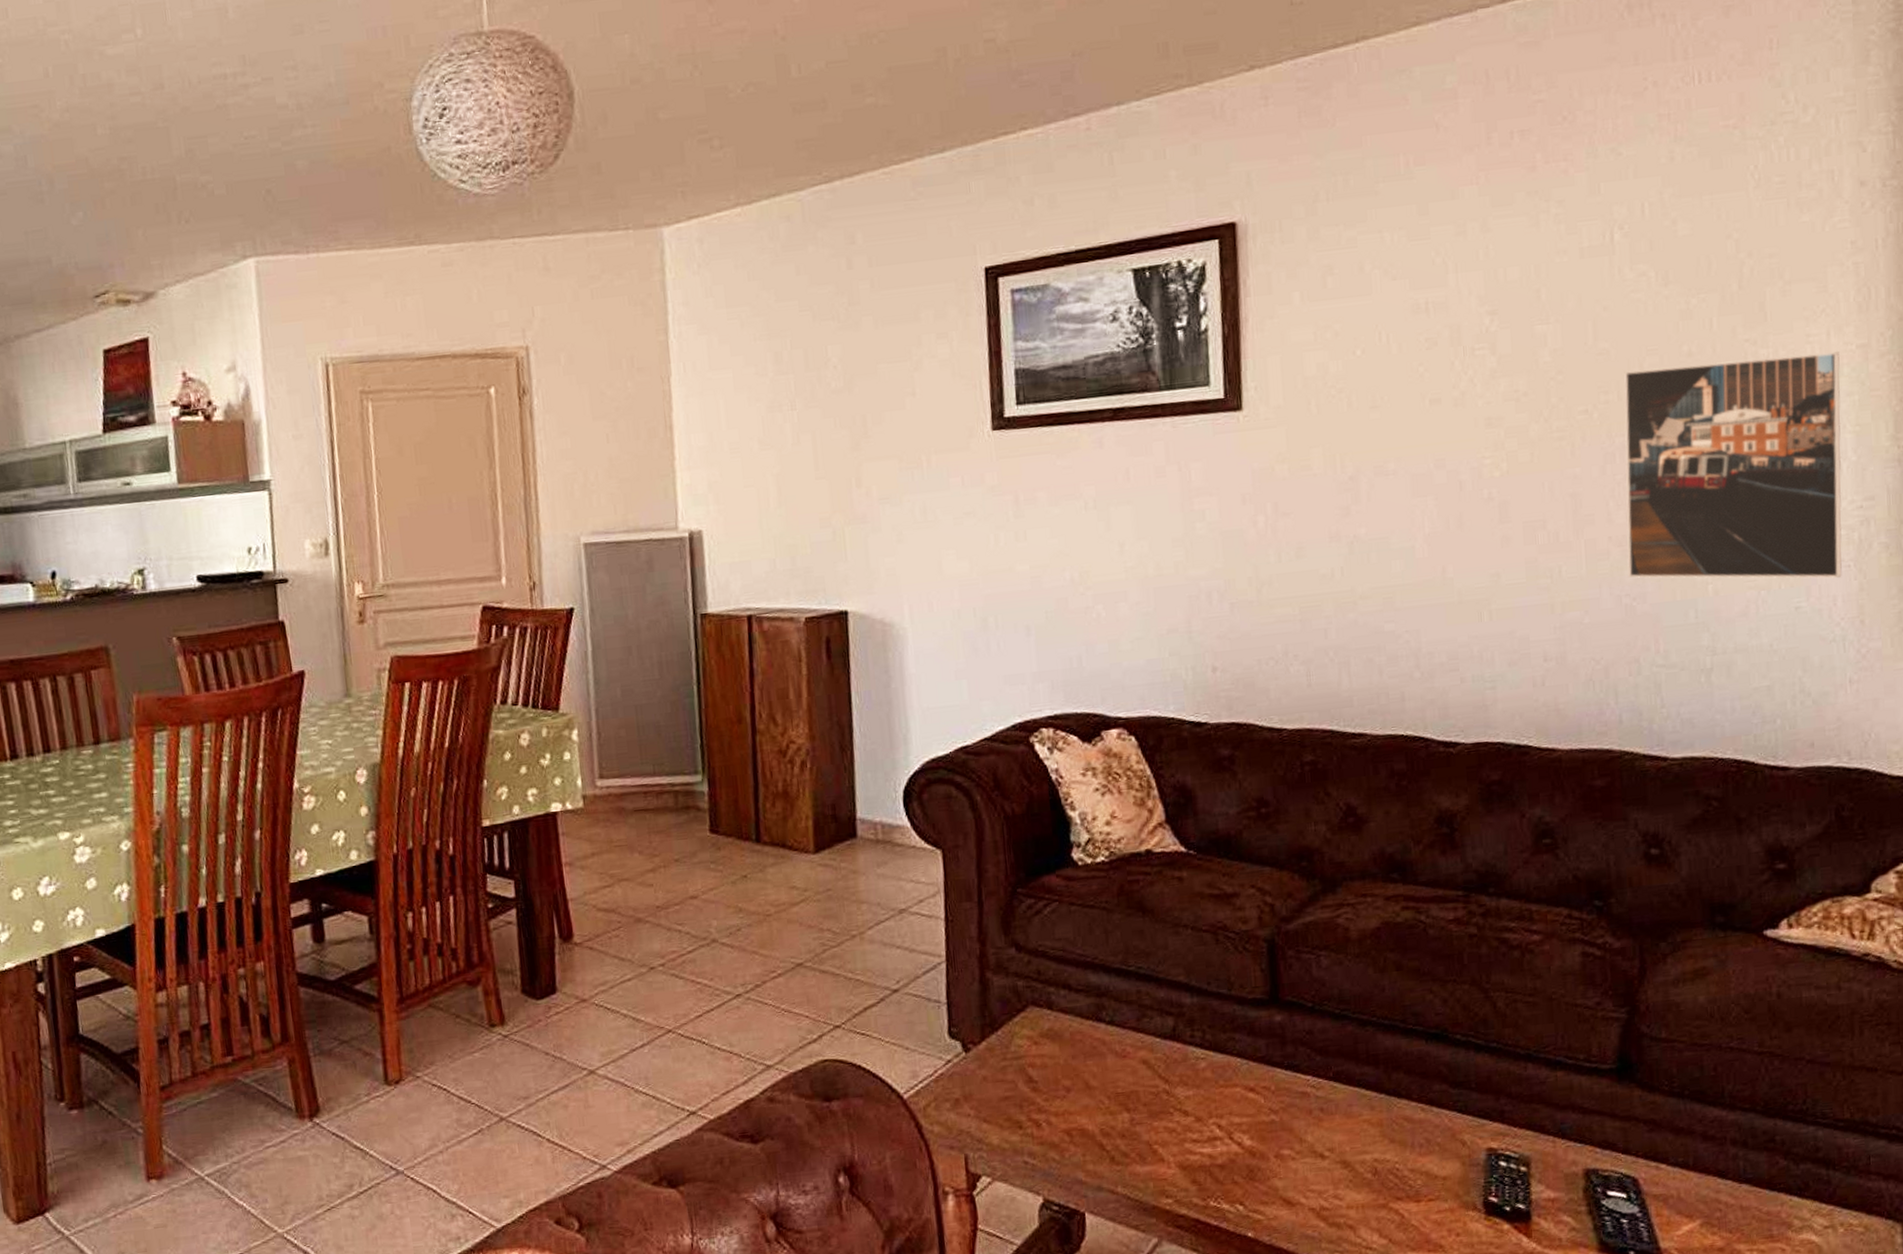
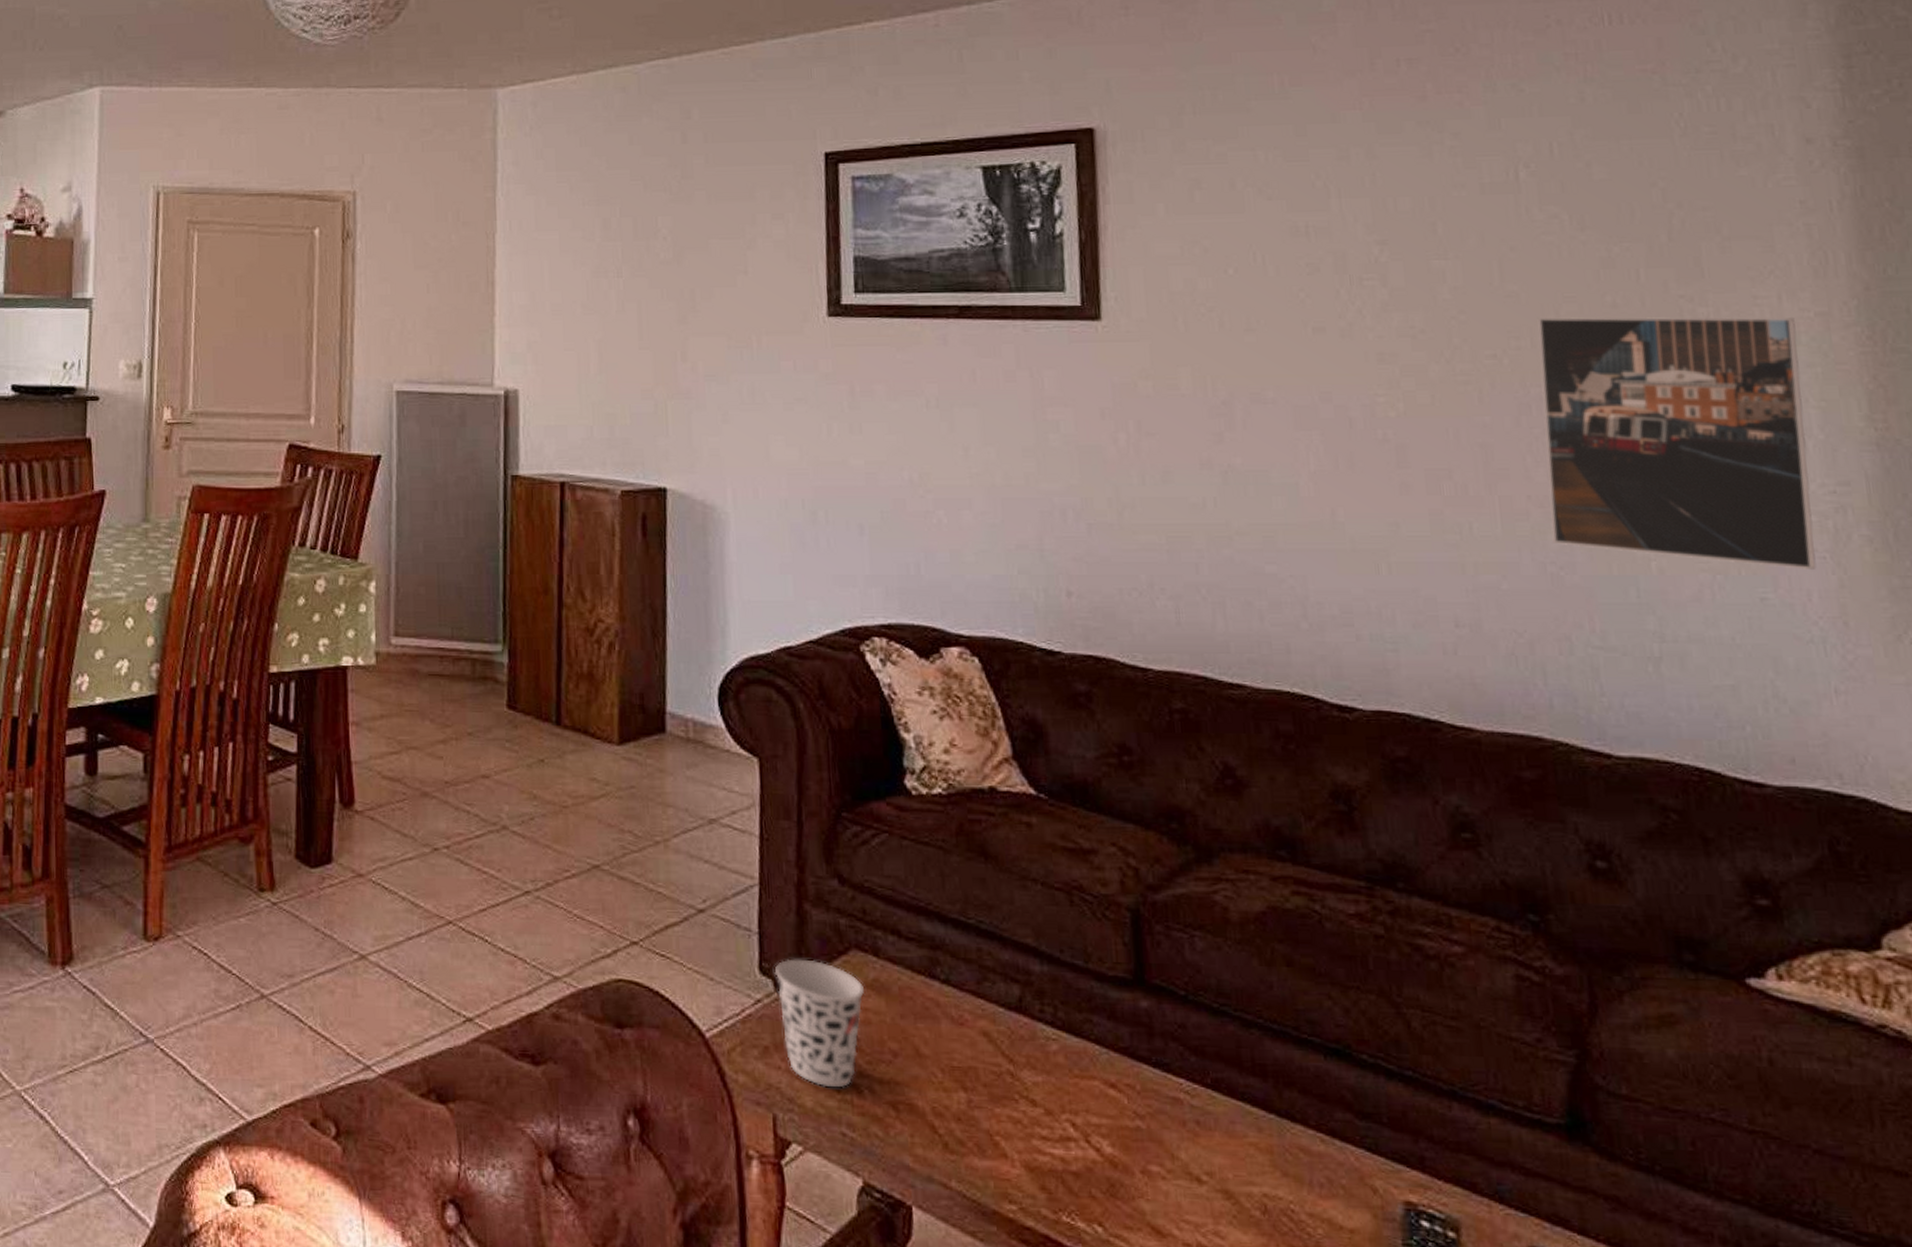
cup: none [962,1020,1040,1126] -> present [774,958,864,1088]

